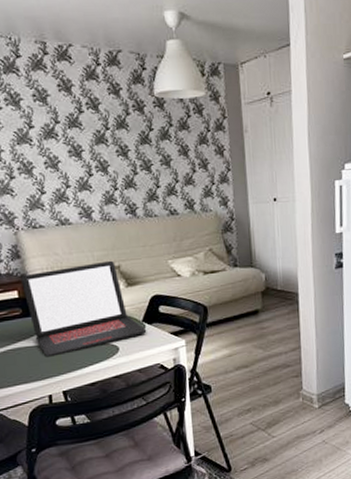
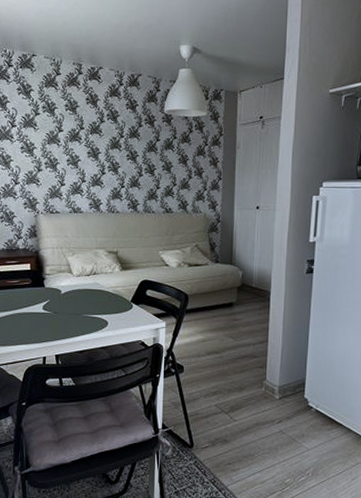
laptop: present [21,260,147,357] -> none [35,246,134,324]

